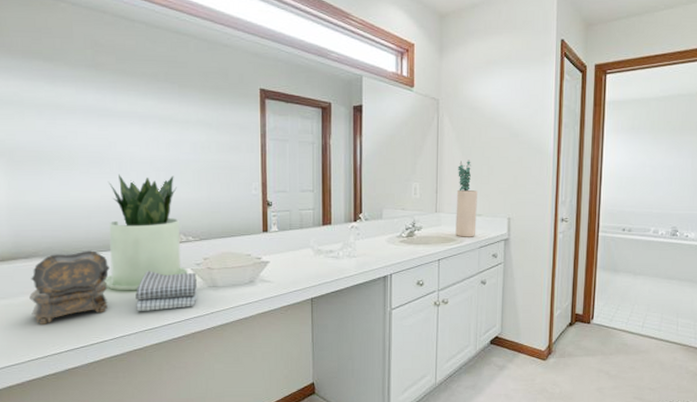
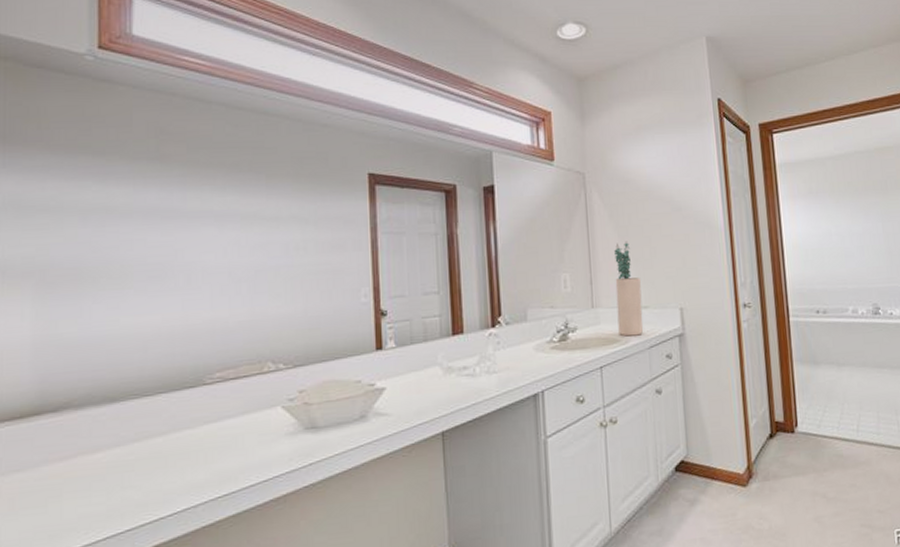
jewelry box: present [29,250,110,324] -> none [56,393,171,504]
planter: present [104,174,189,290] -> none [162,286,279,445]
towel: present [135,271,198,311] -> none [206,410,291,471]

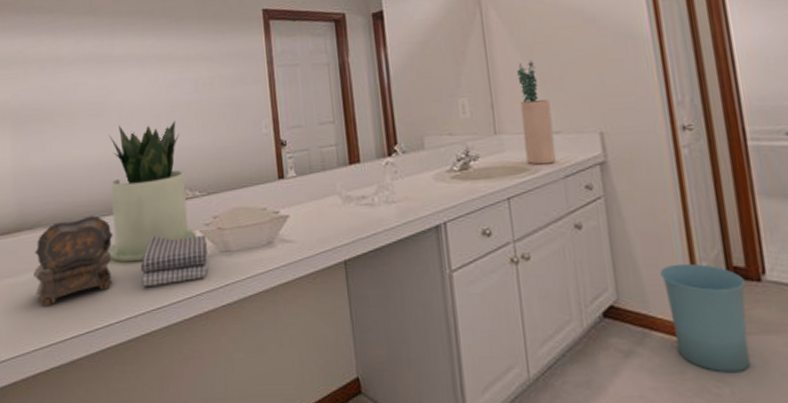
jewelry box: none [56,393,171,504] -> present [33,215,113,306]
planter: none [162,286,279,445] -> present [107,121,198,261]
towel: none [206,410,291,471] -> present [141,234,209,286]
waste bin: none [721,420,784,511] -> present [660,263,751,373]

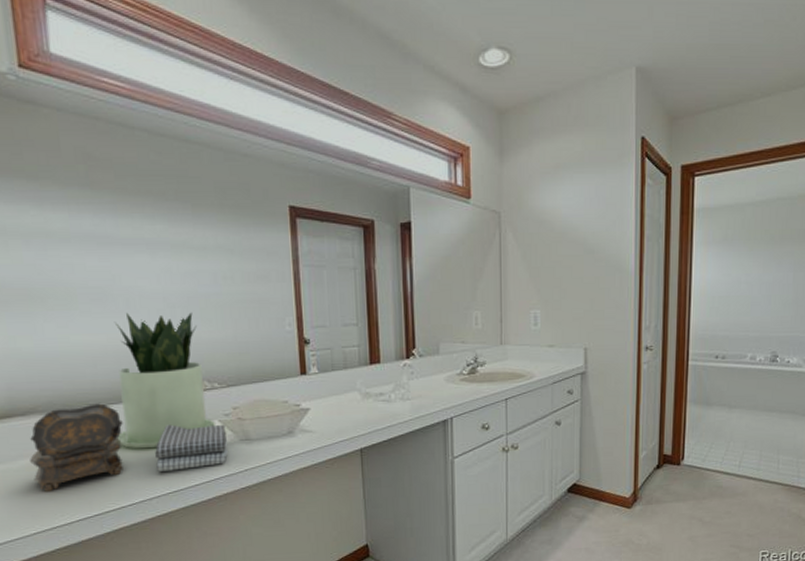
vase: present [517,60,556,165] -> none [524,282,548,372]
waste bin: present [660,263,751,373] -> none [613,452,670,530]

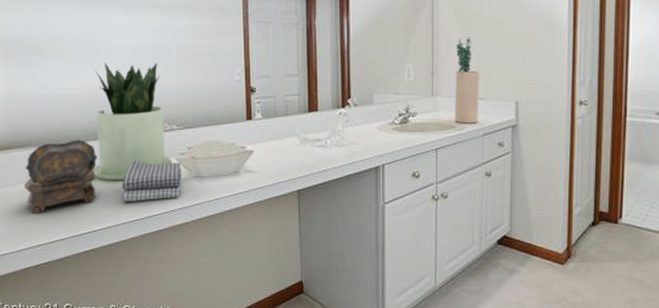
vase: none [524,282,548,372] -> present [455,37,479,124]

